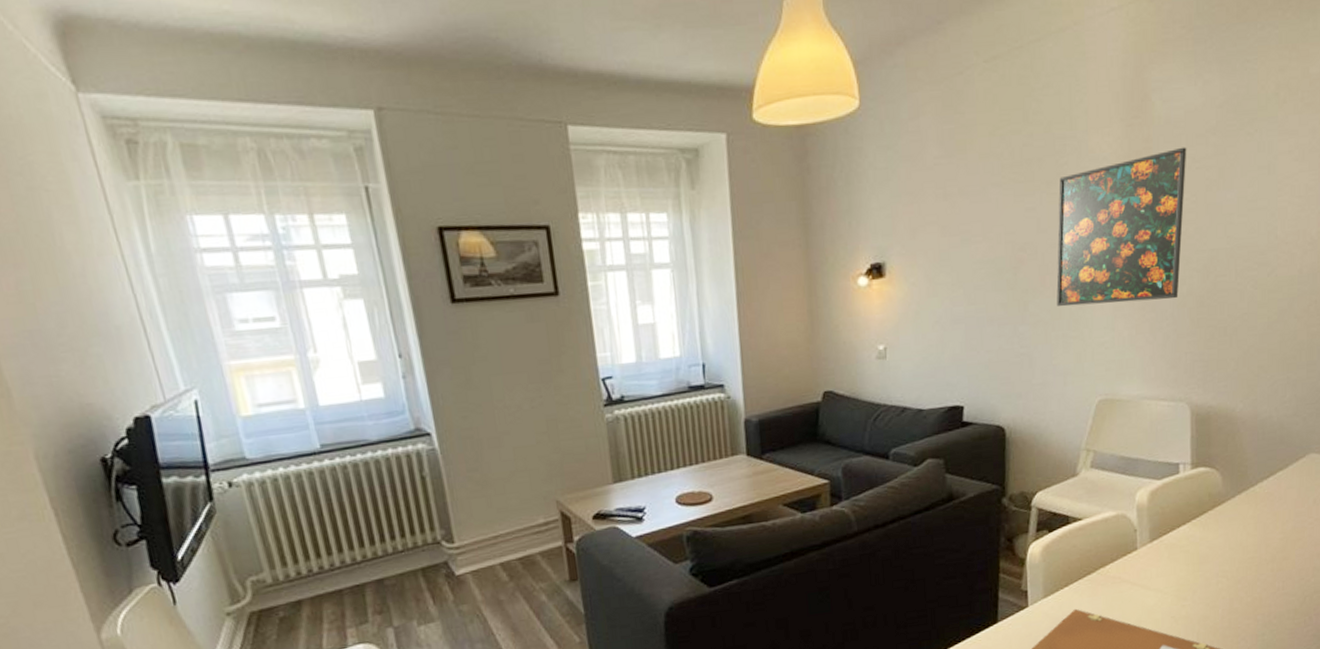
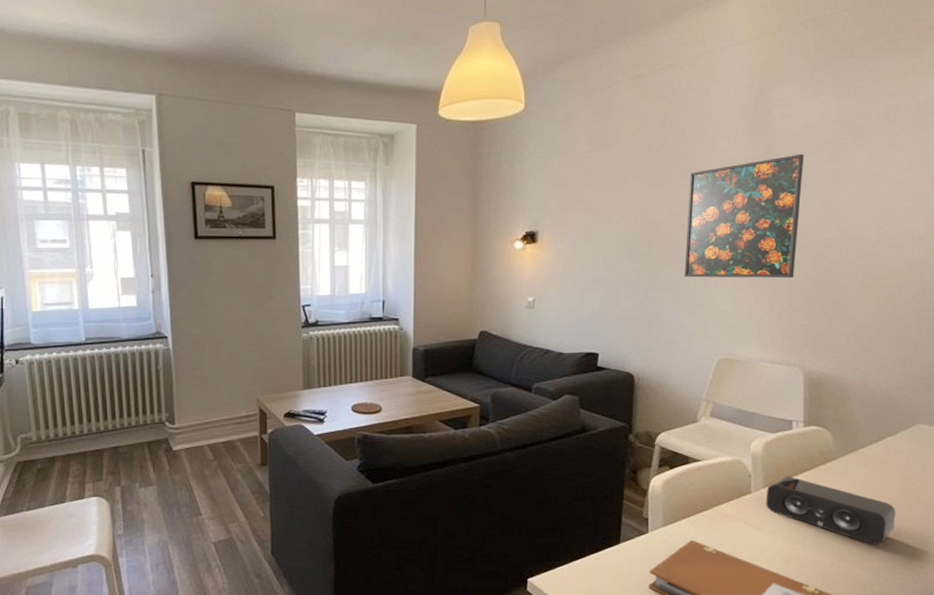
speaker: none [1153,525,1287,591] -> present [765,475,896,545]

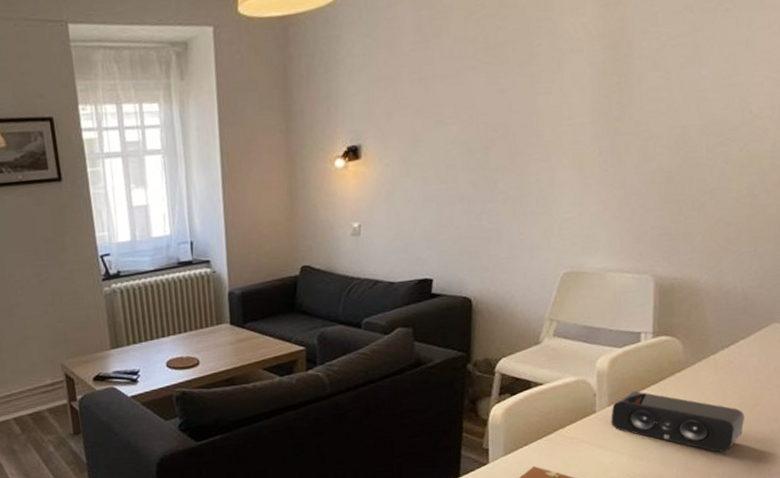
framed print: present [684,153,805,279] -> none [526,25,663,184]

